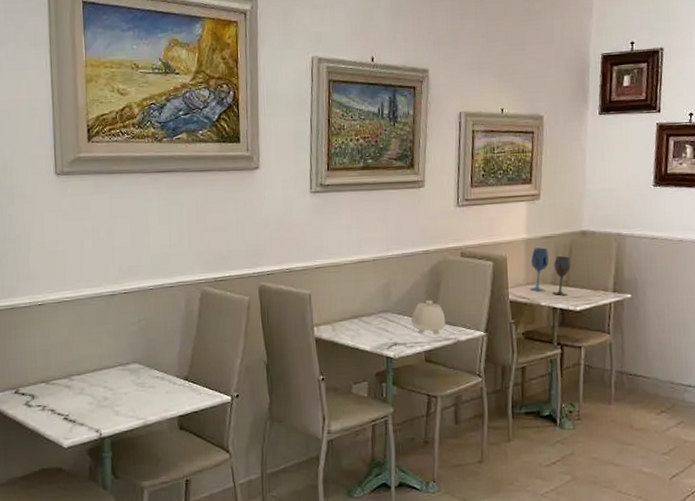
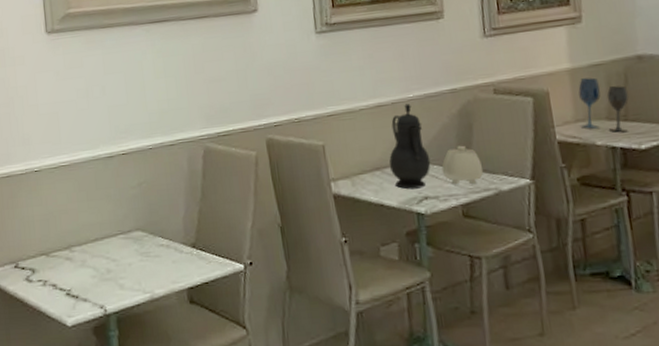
coffeepot: none [366,261,402,336] -> present [389,103,431,189]

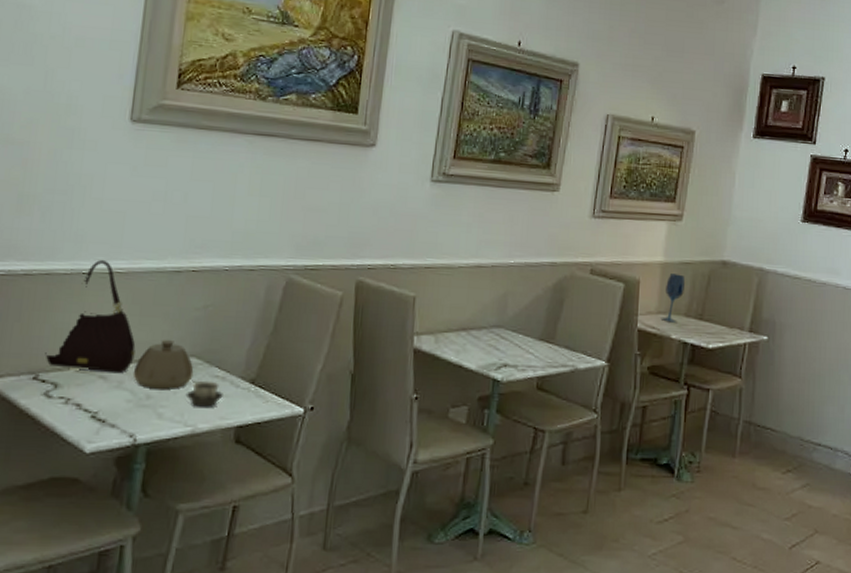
handbag: none [20,157,91,255] -> present [45,260,136,372]
sugar bowl: none [92,217,142,264] -> present [132,339,194,389]
cup: none [139,250,172,275] -> present [185,380,225,407]
coffeepot: present [389,103,431,189] -> none [476,269,518,355]
sugar bowl: present [441,145,484,185] -> none [526,318,566,359]
wine glass: present [606,86,629,133] -> none [685,286,709,331]

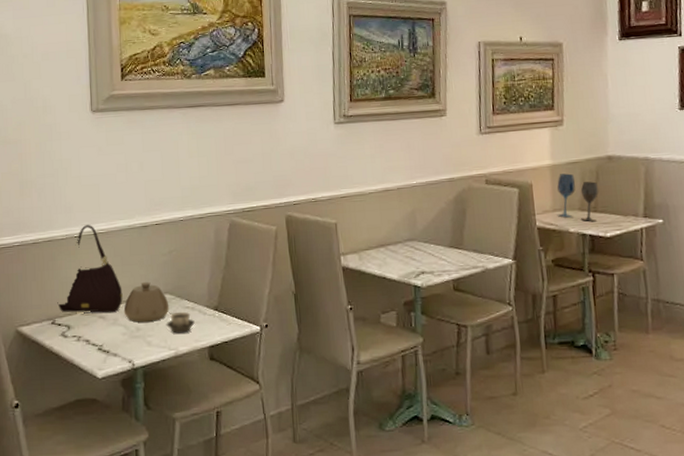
wine glass: none [685,286,709,331] -> present [580,181,599,222]

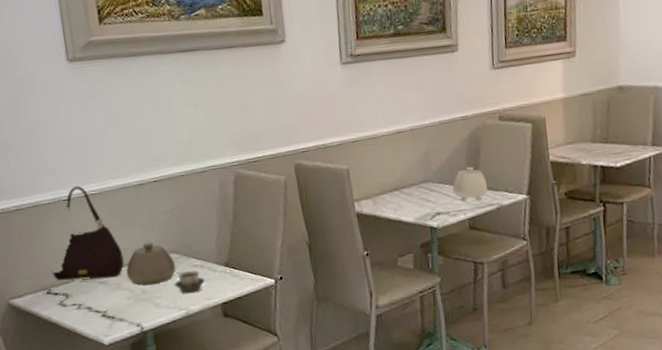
sugar bowl: none [437,227,474,263] -> present [452,166,488,202]
wineglass: present [556,173,576,218] -> none [569,105,588,151]
wine glass: present [580,181,599,222] -> none [592,113,610,154]

